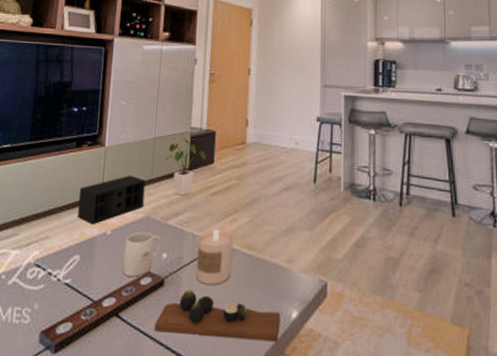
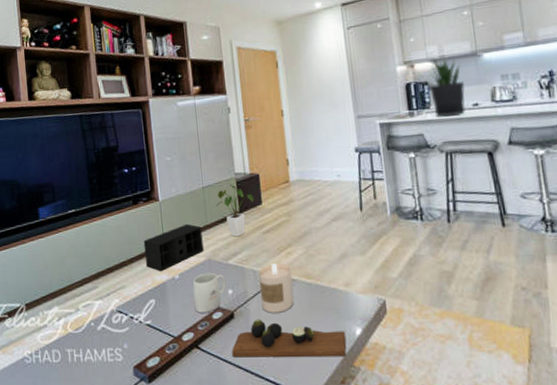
planter: none [397,38,430,98] -> present [429,57,466,117]

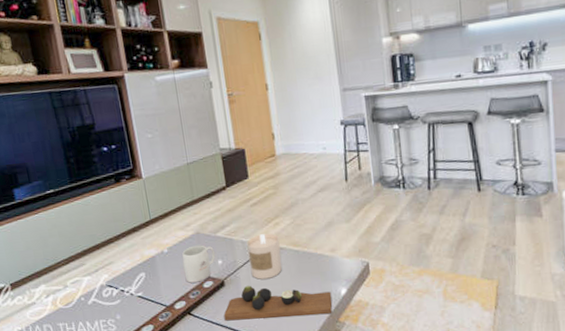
speaker: present [143,223,204,271] -> none [129,199,192,246]
house plant: present [216,184,255,237] -> none [202,159,241,211]
planter: present [429,57,466,117] -> none [414,28,449,89]

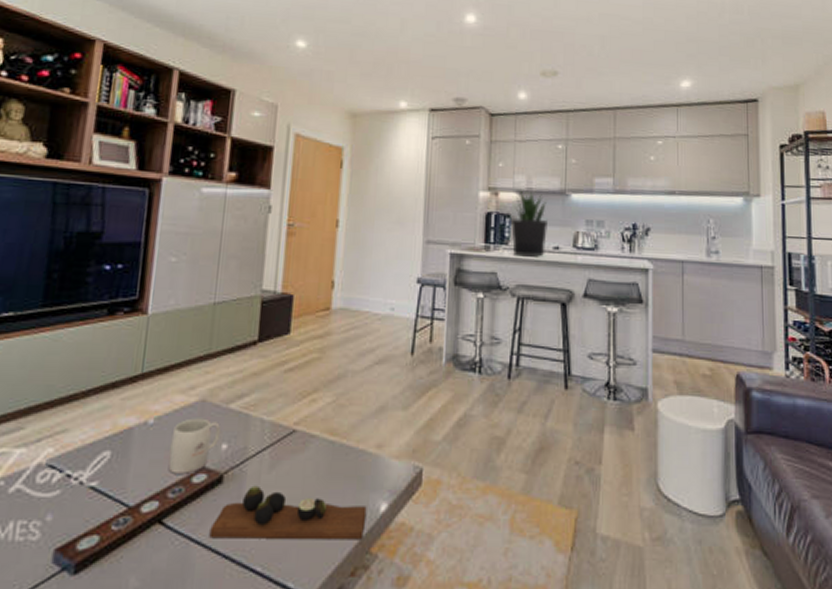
candle: present [246,233,282,280] -> none [263,412,313,478]
planter: none [414,28,449,89] -> present [511,188,548,257]

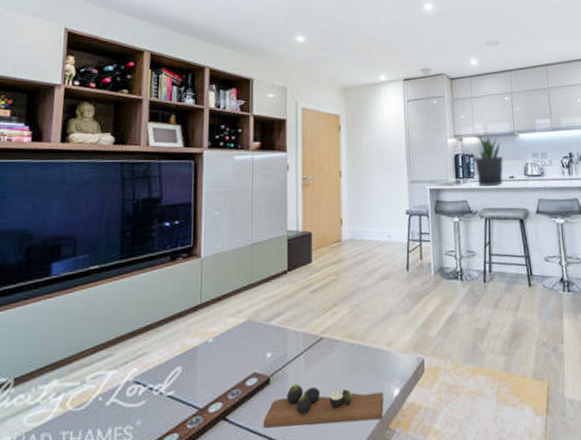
mug: present [168,418,222,474] -> none [227,334,266,380]

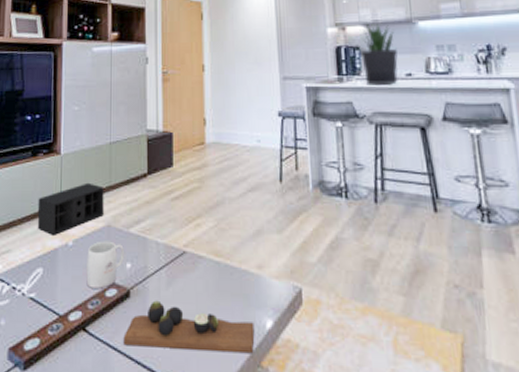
speaker: none [176,282,245,334] -> present [37,182,104,235]
mug: none [227,334,266,380] -> present [86,241,125,289]

